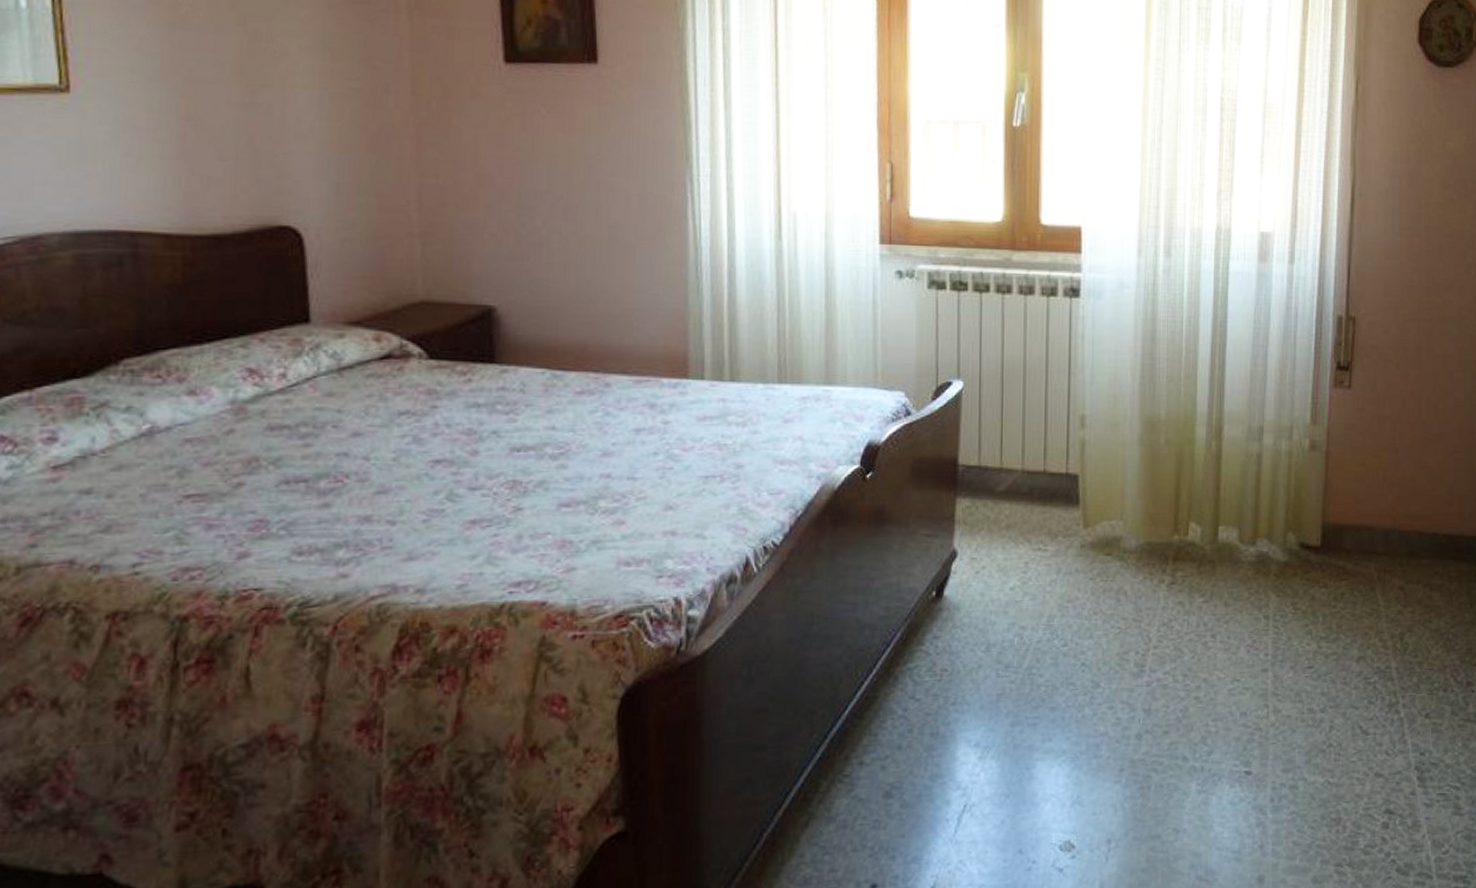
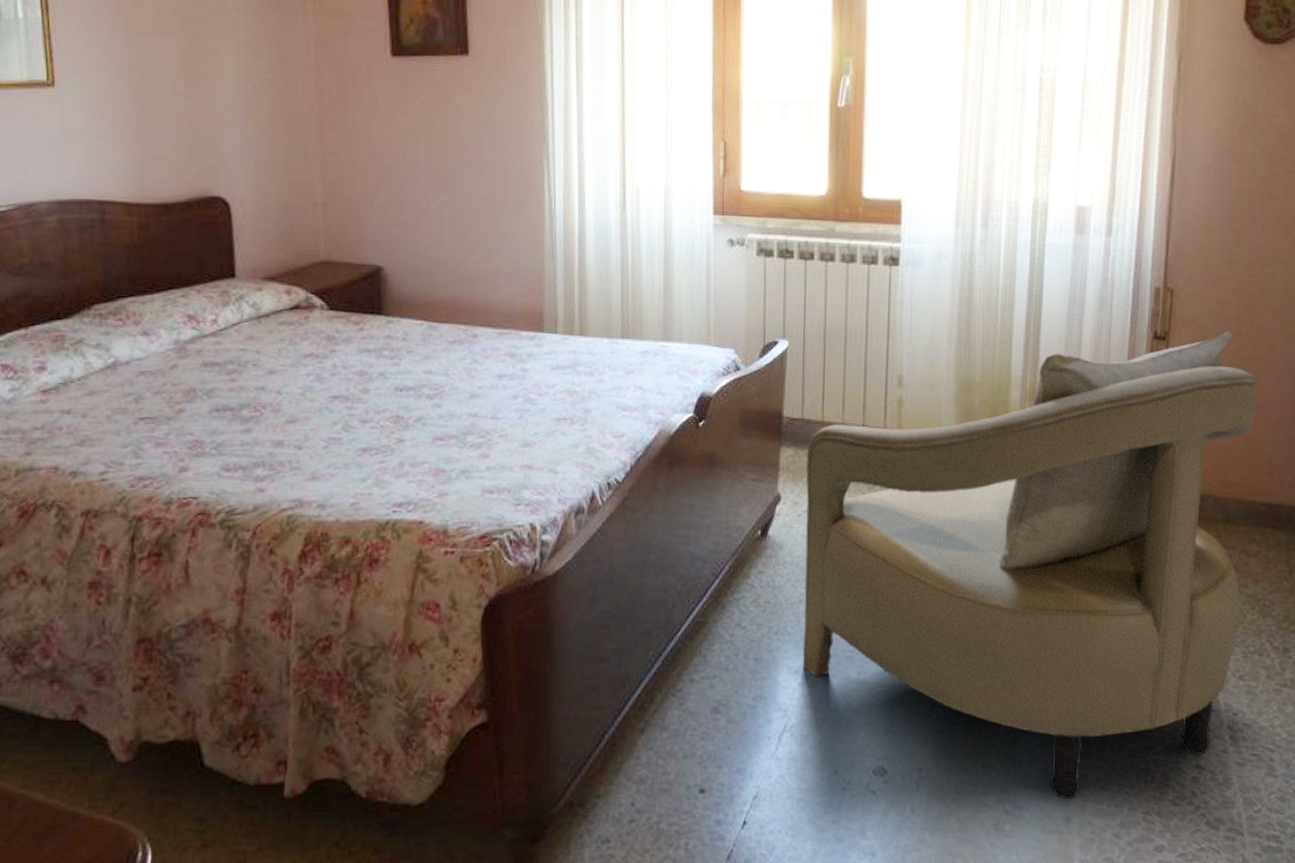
armchair: none [982,359,1436,859] -> present [802,331,1257,800]

